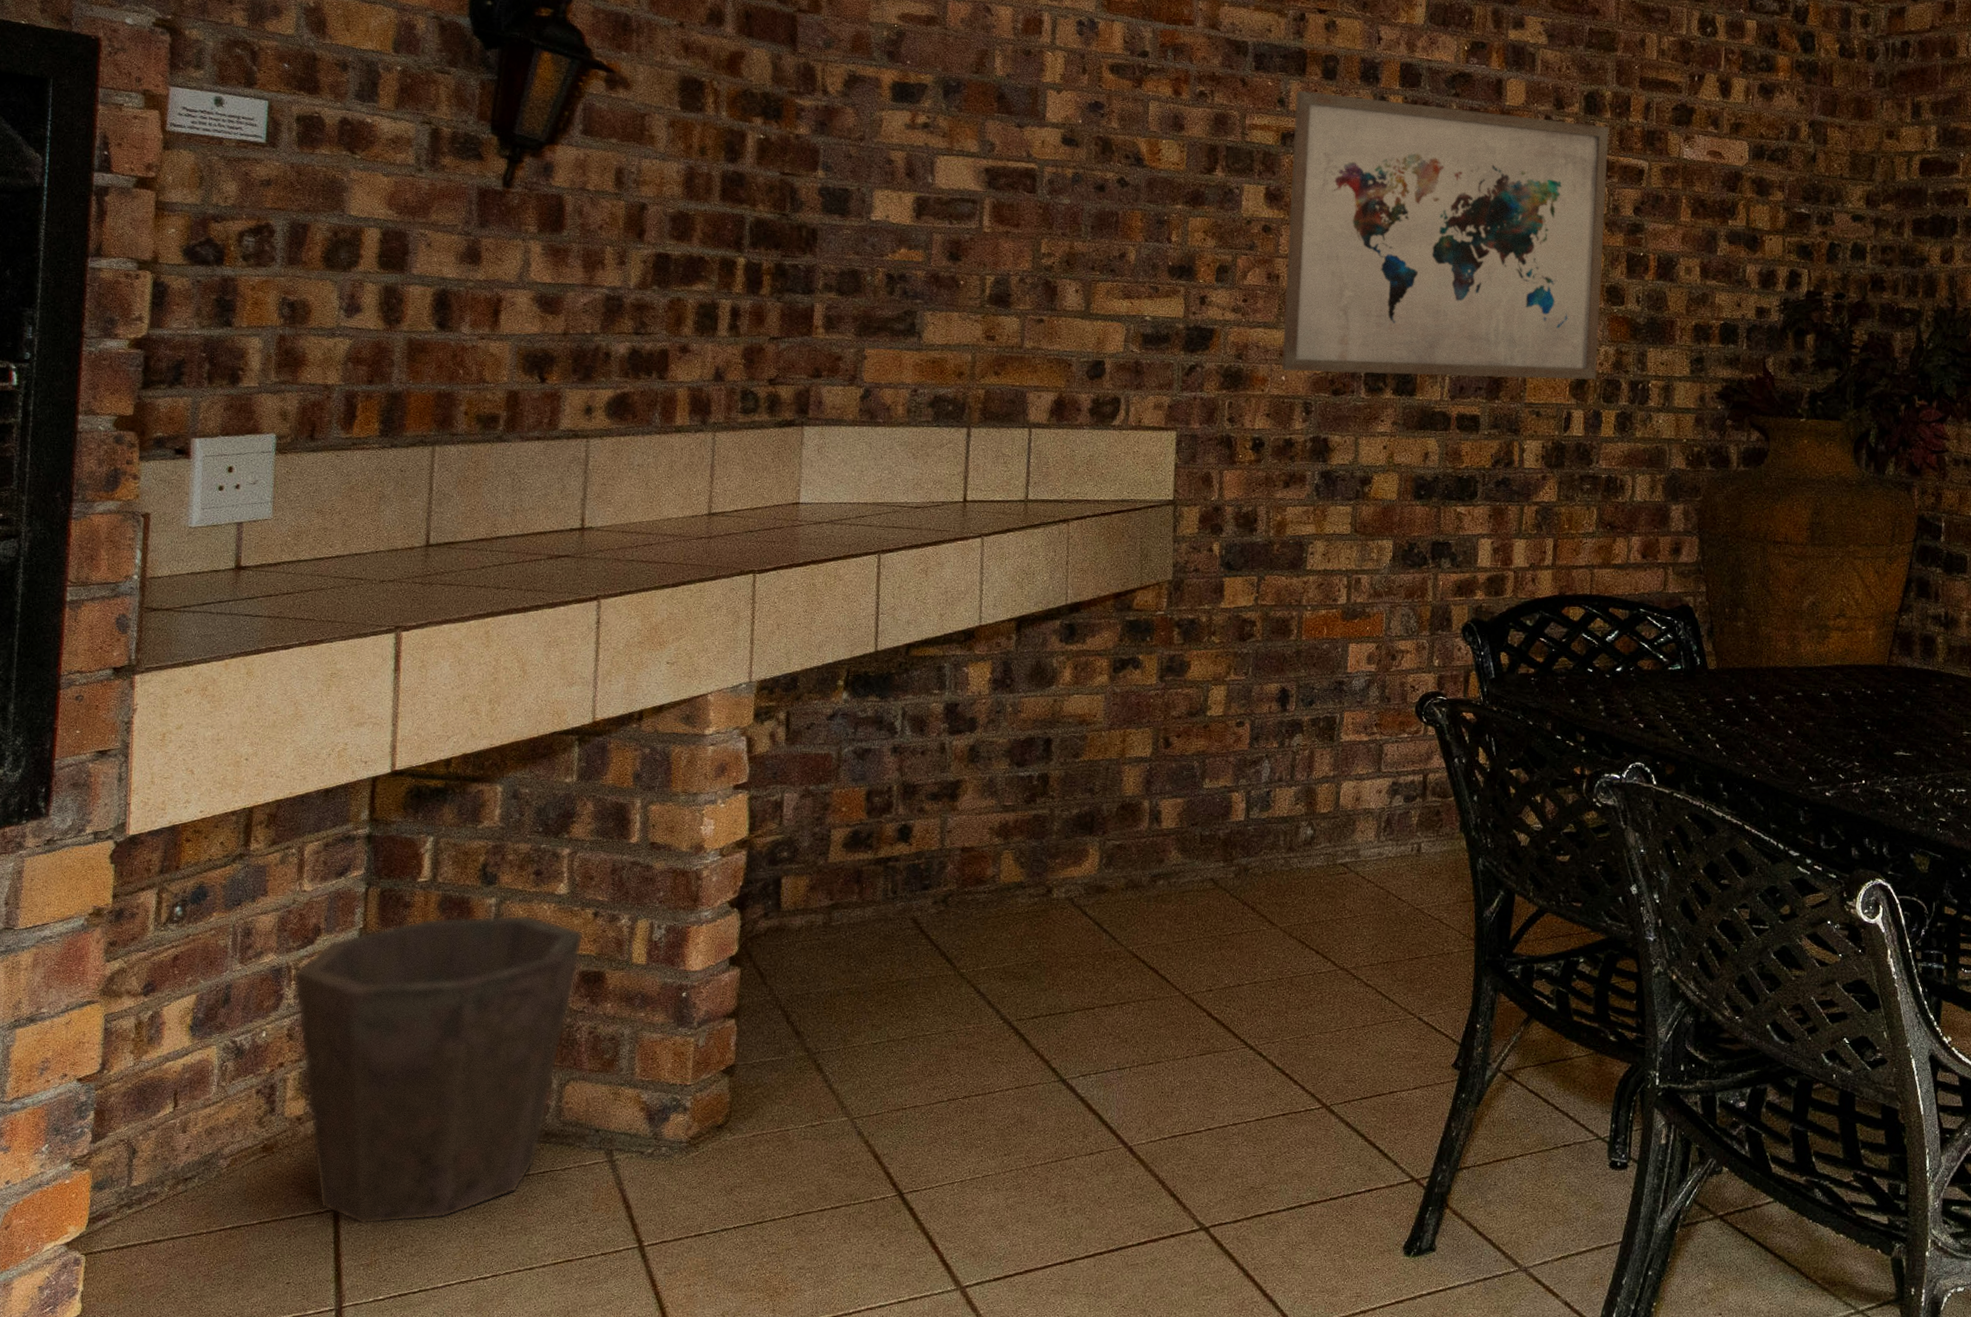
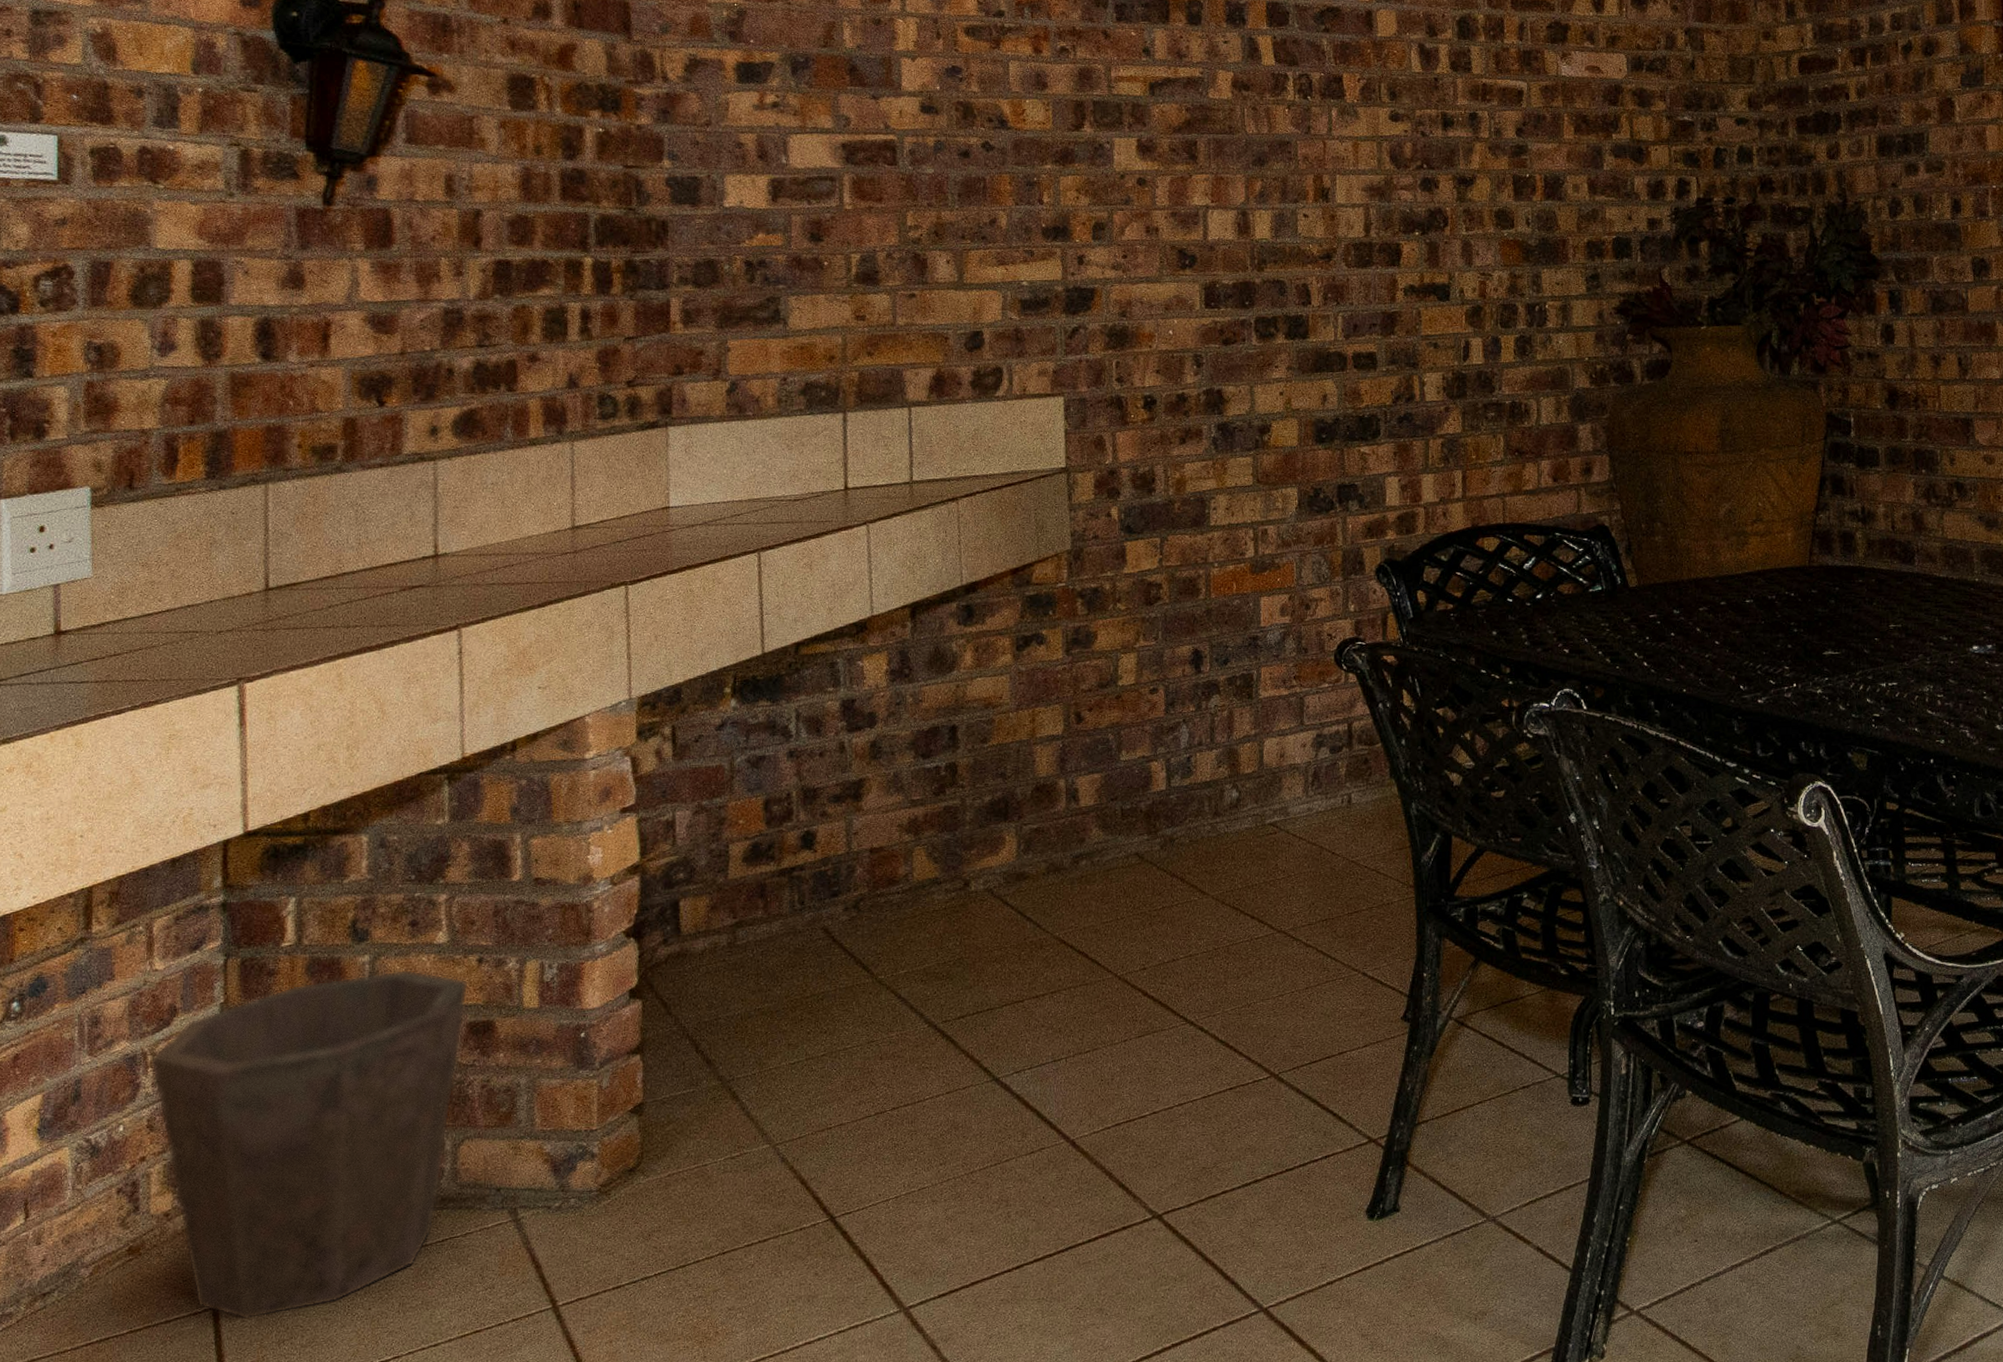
wall art: present [1281,90,1609,380] -> none [1161,38,1492,325]

